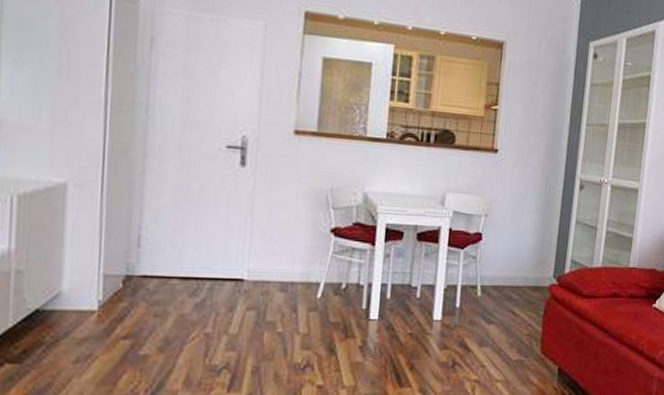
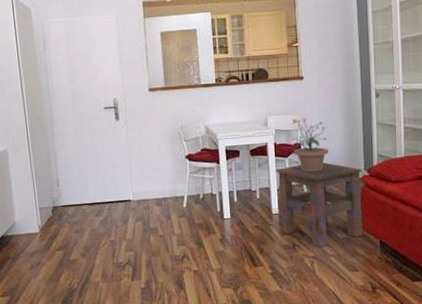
side table: none [441,260,550,370] -> present [276,162,363,248]
potted plant: none [472,201,516,272] -> present [291,118,329,172]

